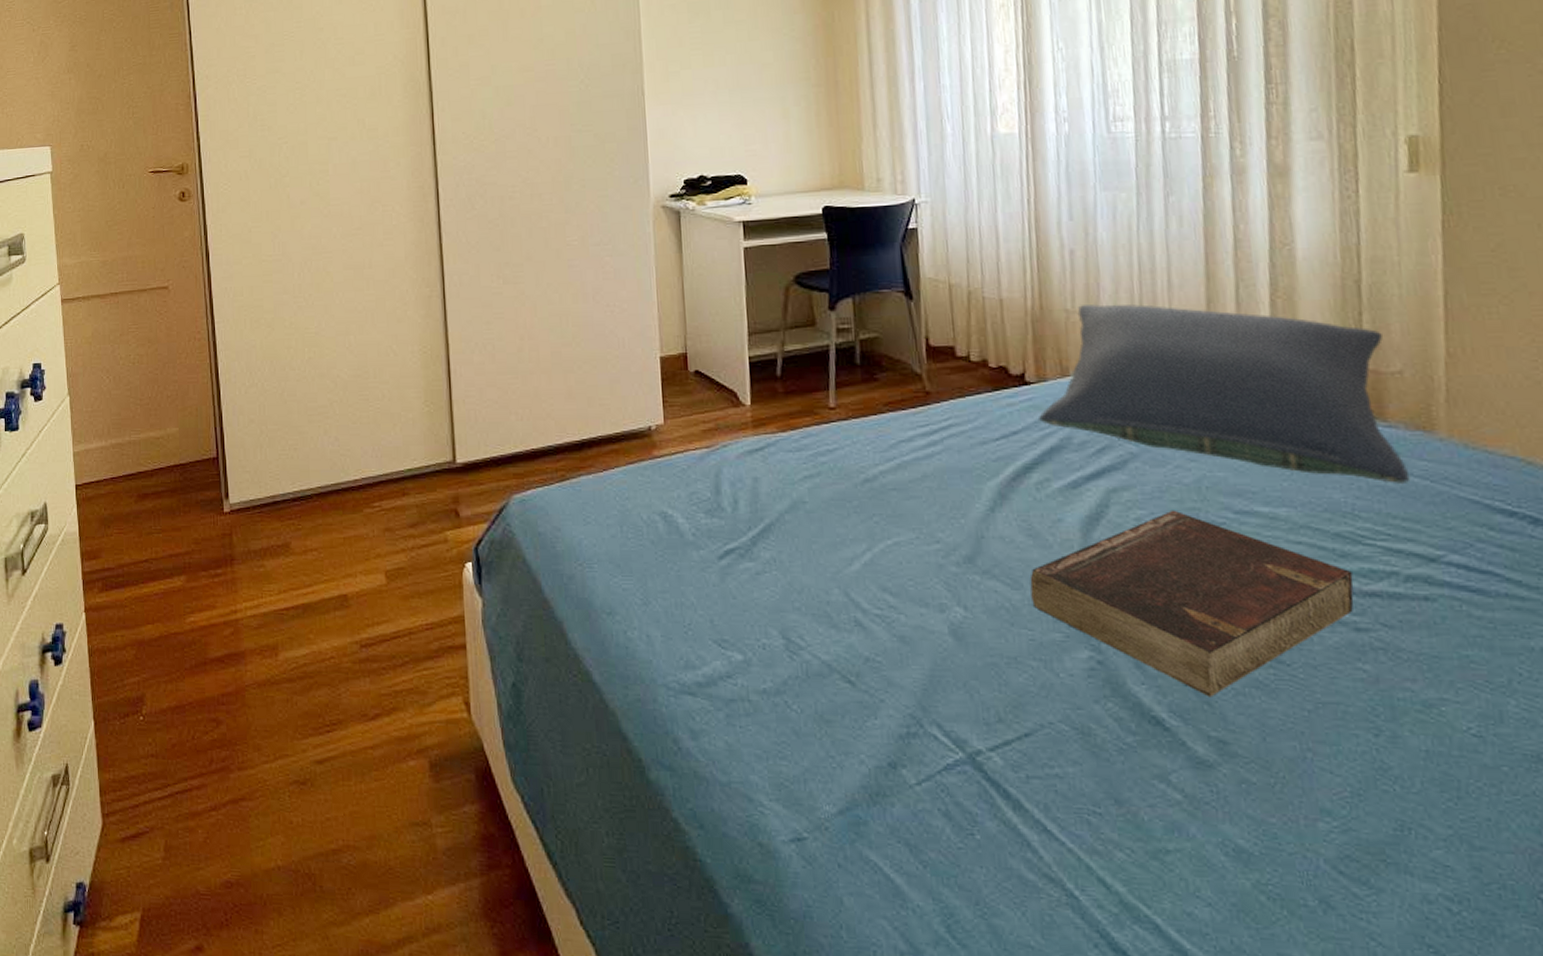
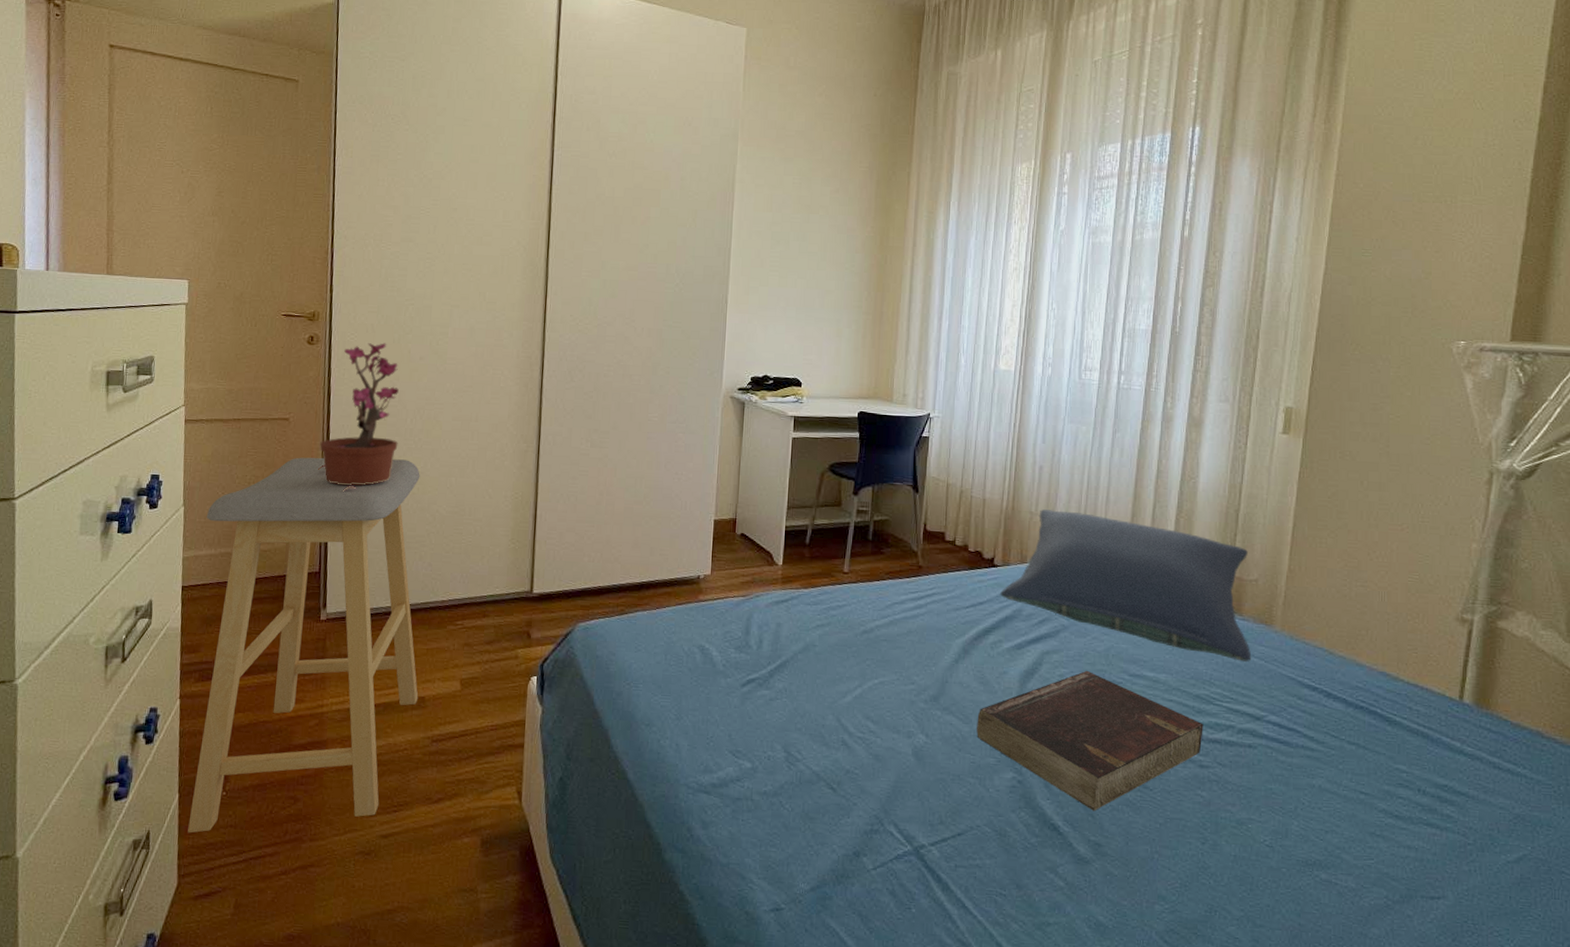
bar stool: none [93,320,340,766] -> present [188,457,420,833]
potted plant: none [204,190,287,363] -> present [318,343,399,491]

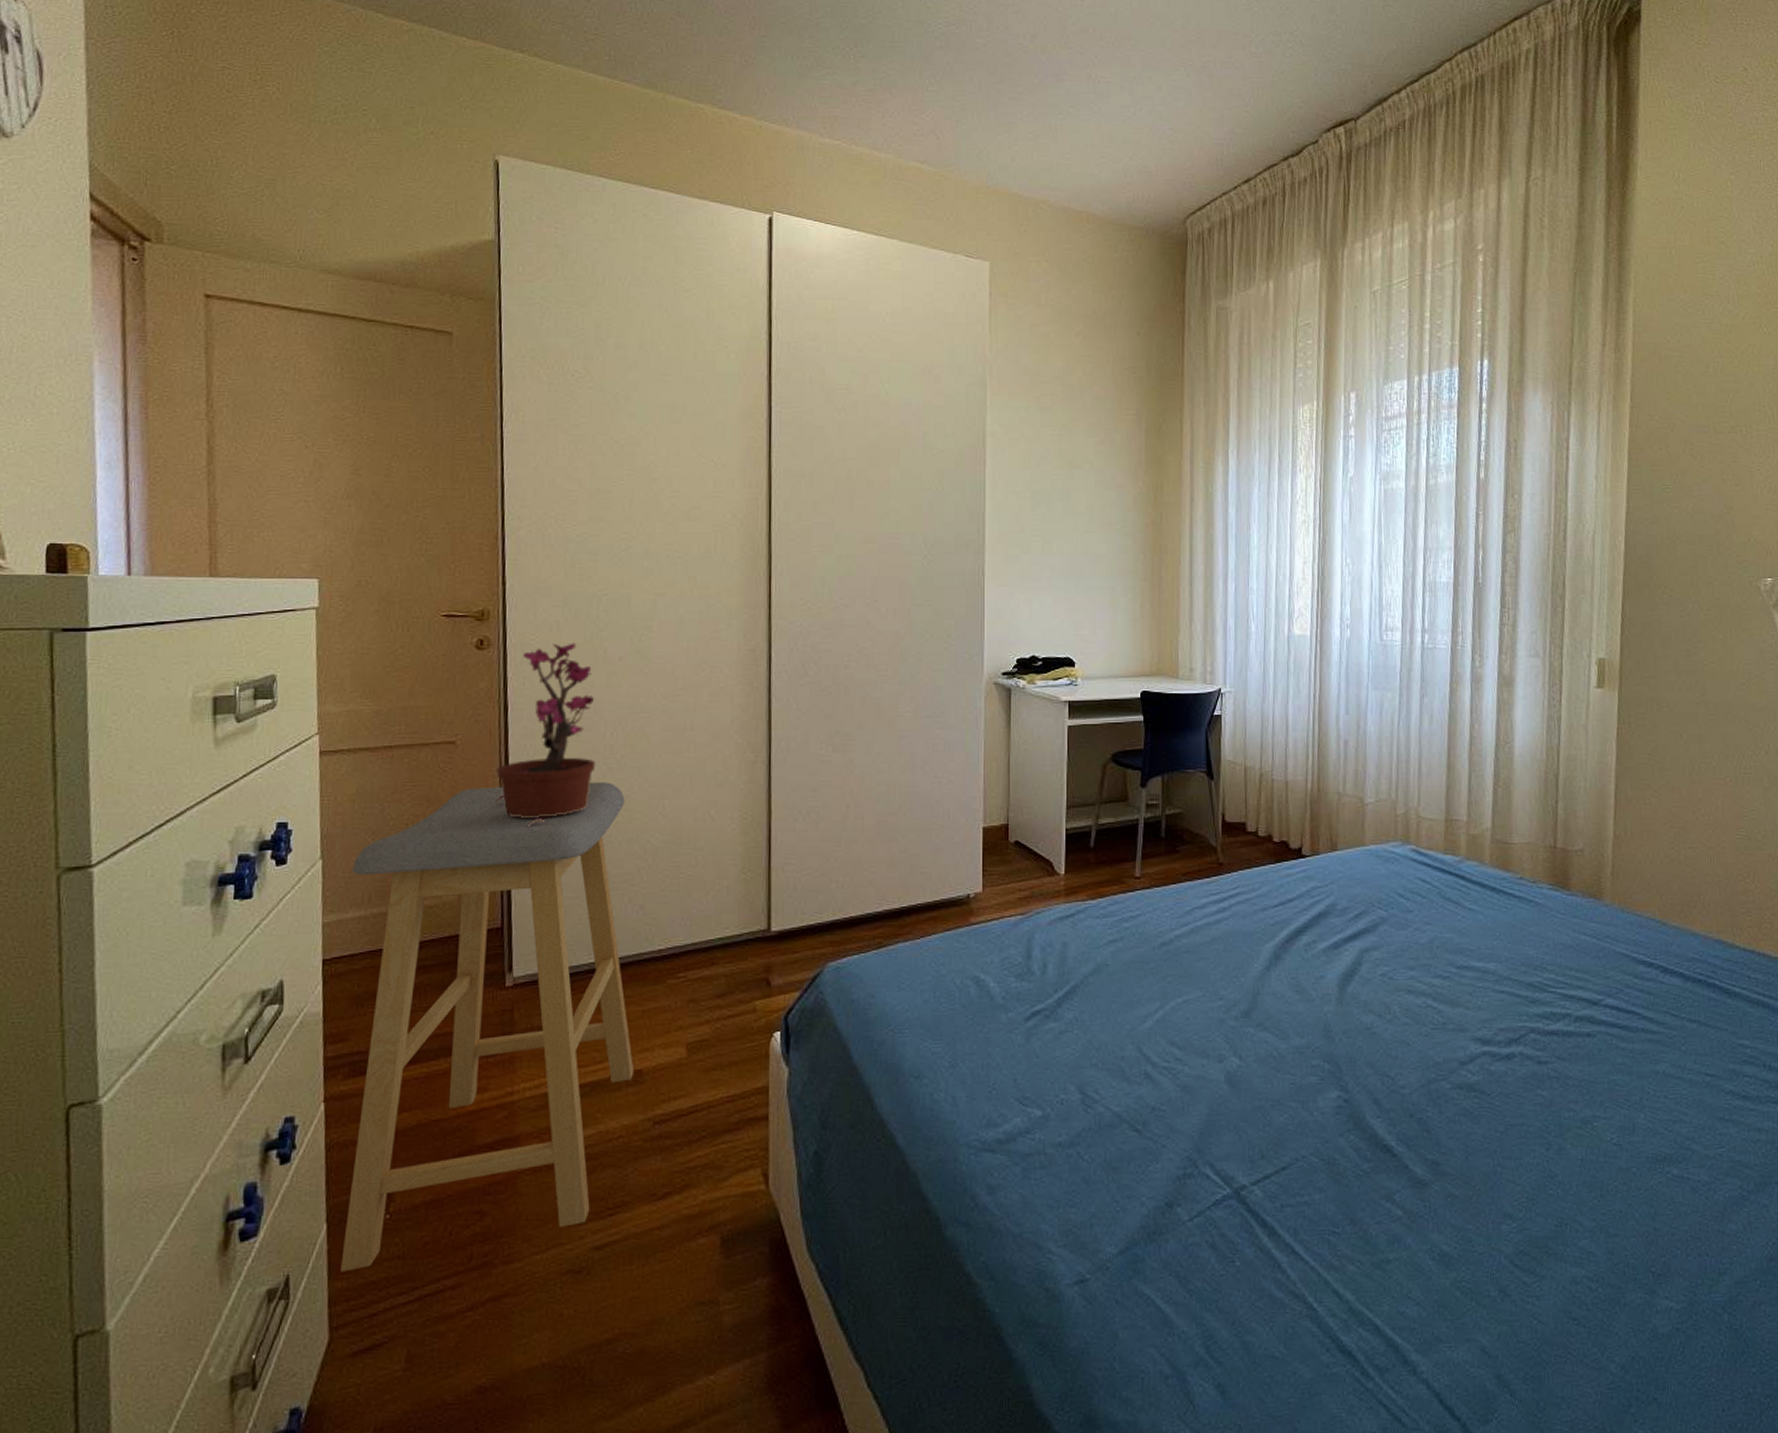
hardback book: present [976,670,1204,811] -> none [1295,966,1539,1126]
pillow: present [1000,509,1252,663] -> none [1311,788,1584,943]

